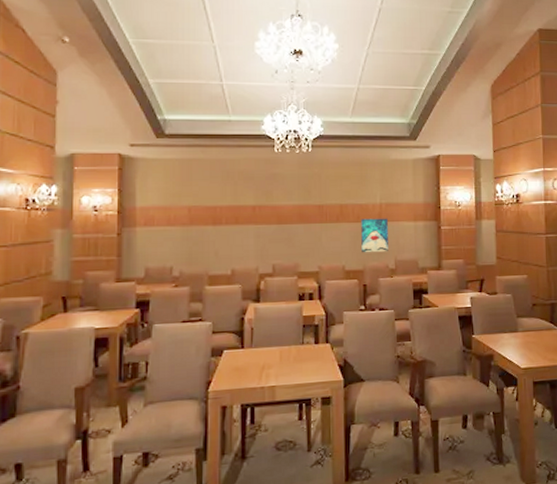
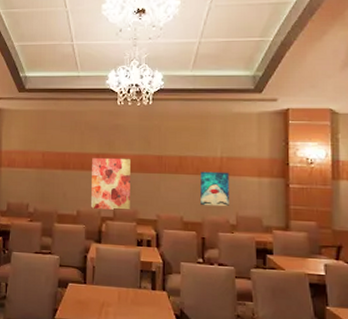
wall art: none [246,209,290,266] -> present [90,157,130,210]

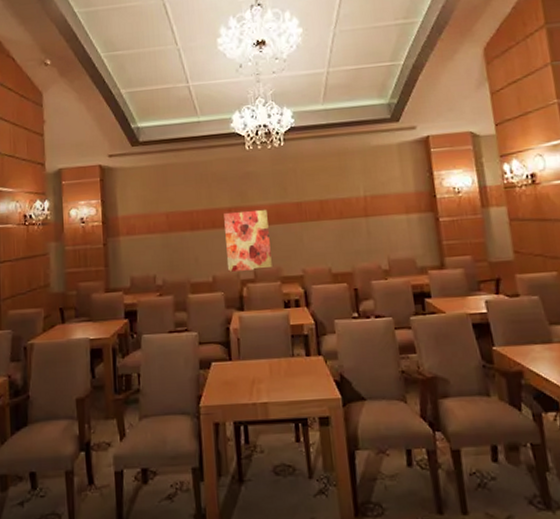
wall art: present [200,171,229,207] -> none [344,212,379,253]

